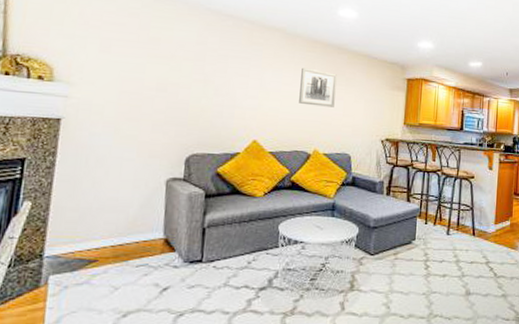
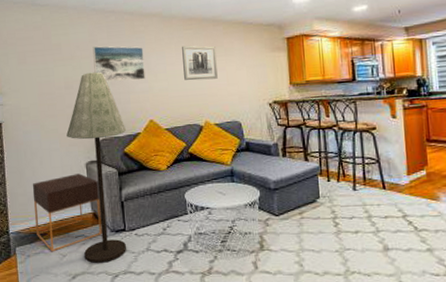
nightstand: none [83,191,179,284] -> present [32,174,103,252]
floor lamp: none [144,77,224,299] -> present [66,72,127,263]
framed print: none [197,49,259,96] -> present [92,46,146,82]

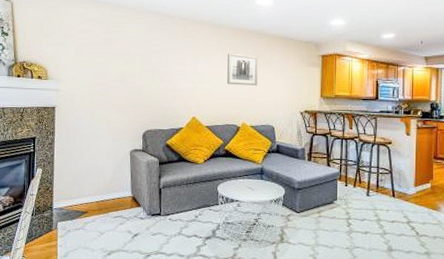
nightstand: present [32,174,103,252] -> none [78,160,141,229]
floor lamp: present [66,72,127,263] -> none [115,68,171,243]
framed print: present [92,46,146,82] -> none [146,46,193,80]

